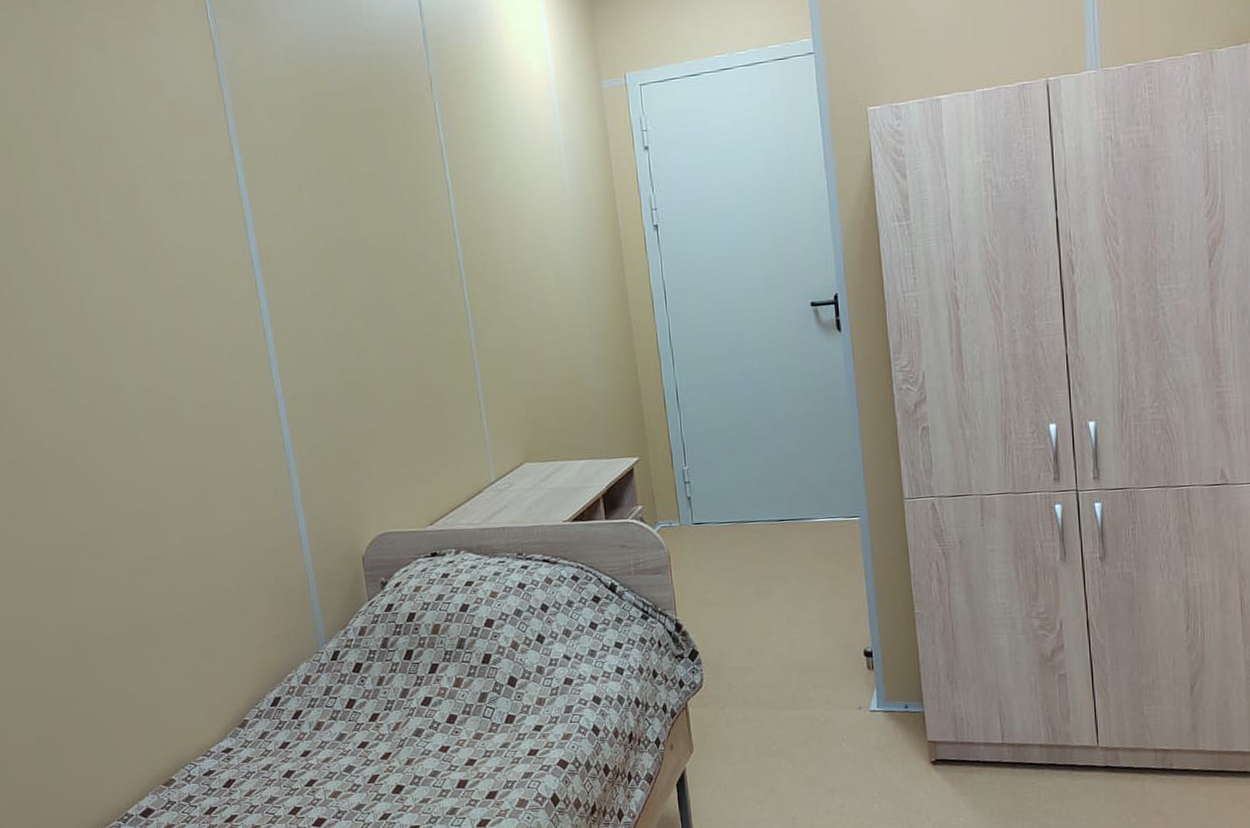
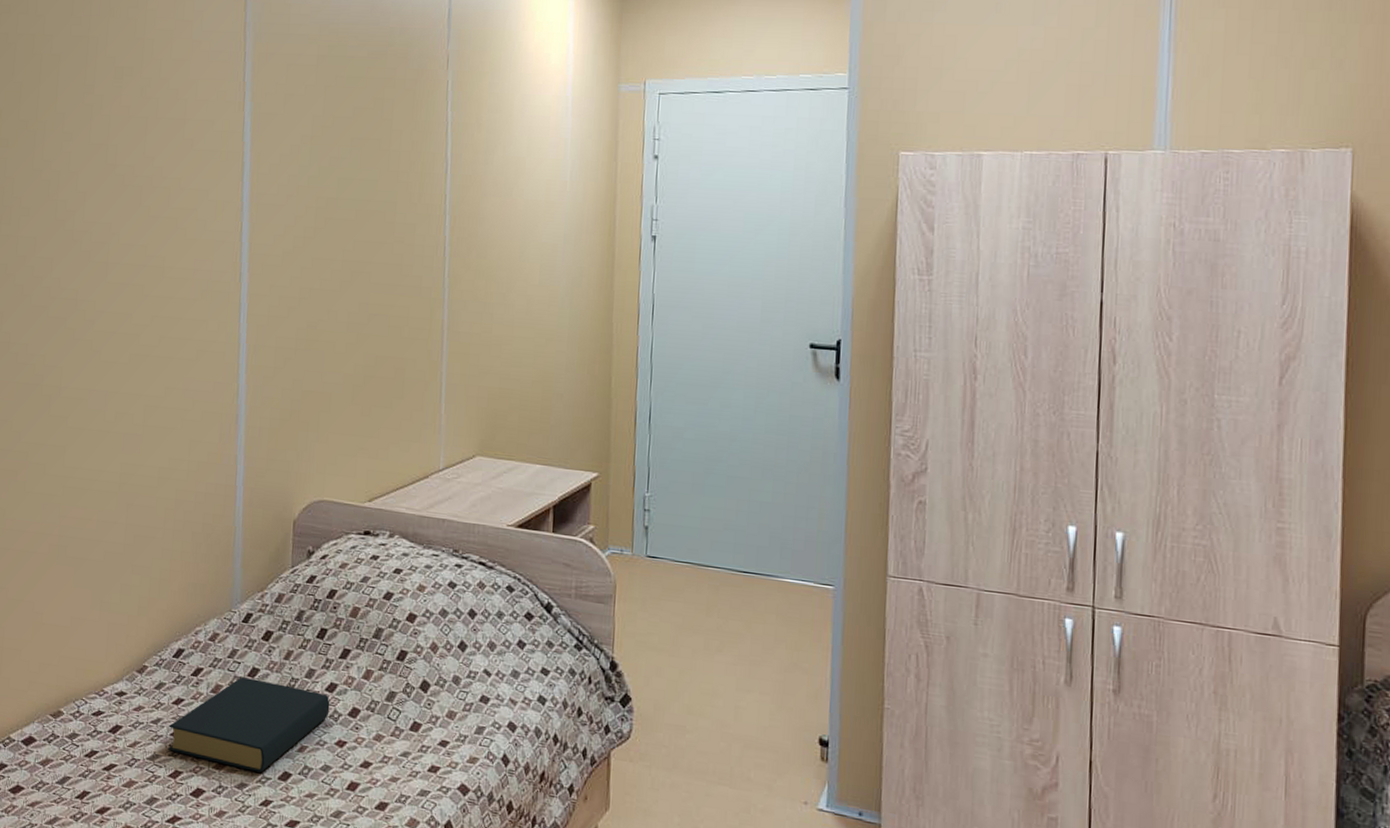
hardback book: none [279,708,429,792] -> present [168,677,330,773]

